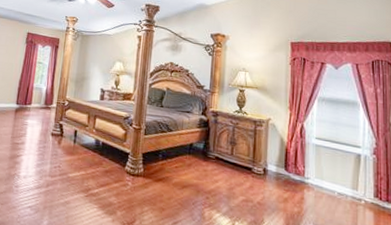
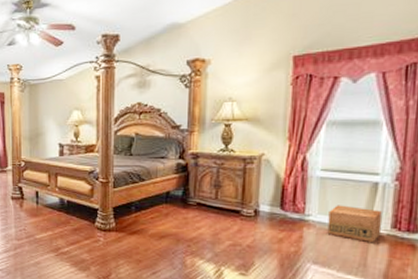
cardboard box: none [324,171,367,209] -> present [327,205,382,242]

